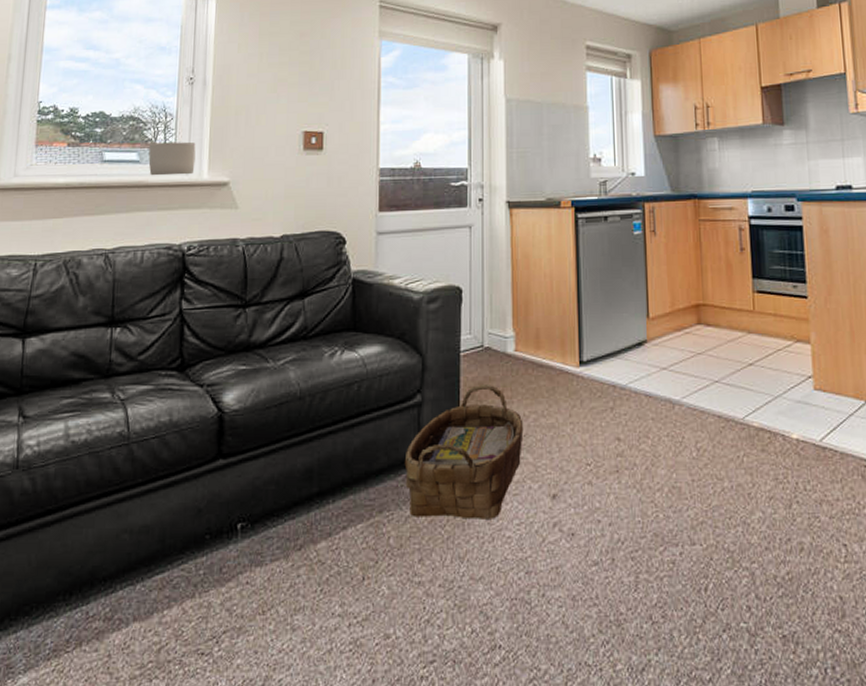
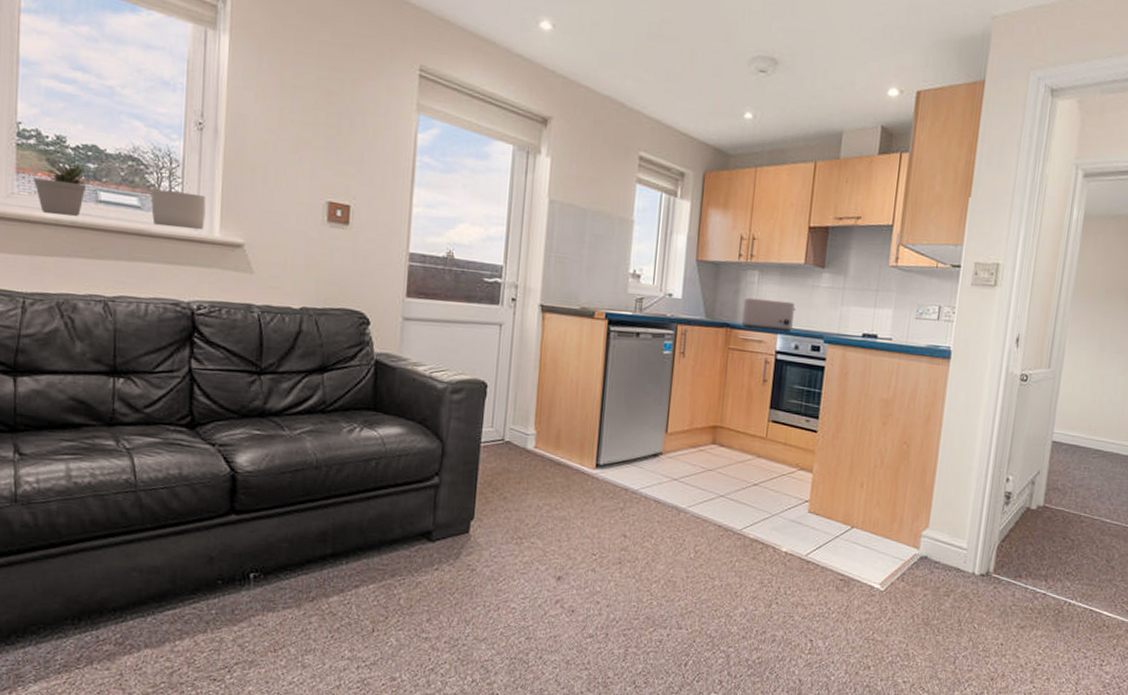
potted plant: none [49,128,97,180] -> present [33,161,90,217]
woven basket: present [404,385,524,520] -> none [418,475,537,592]
toaster: none [708,164,762,197] -> present [742,297,796,333]

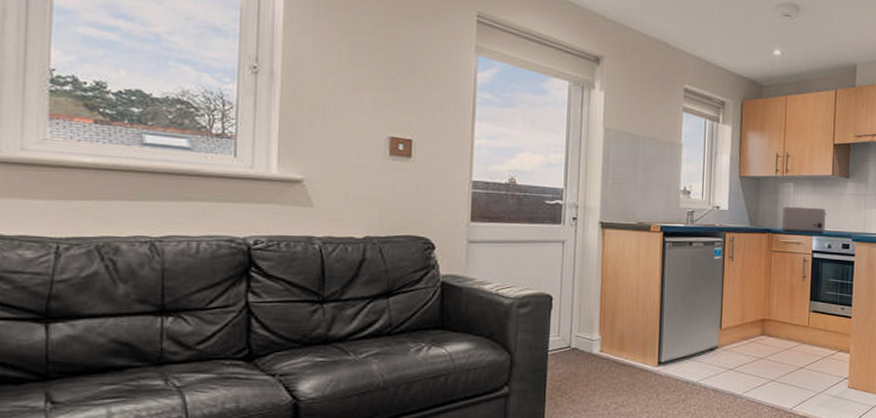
potted plant: present [33,161,90,217] -> none [69,106,134,161]
planter: present [151,189,206,230] -> none [202,130,262,168]

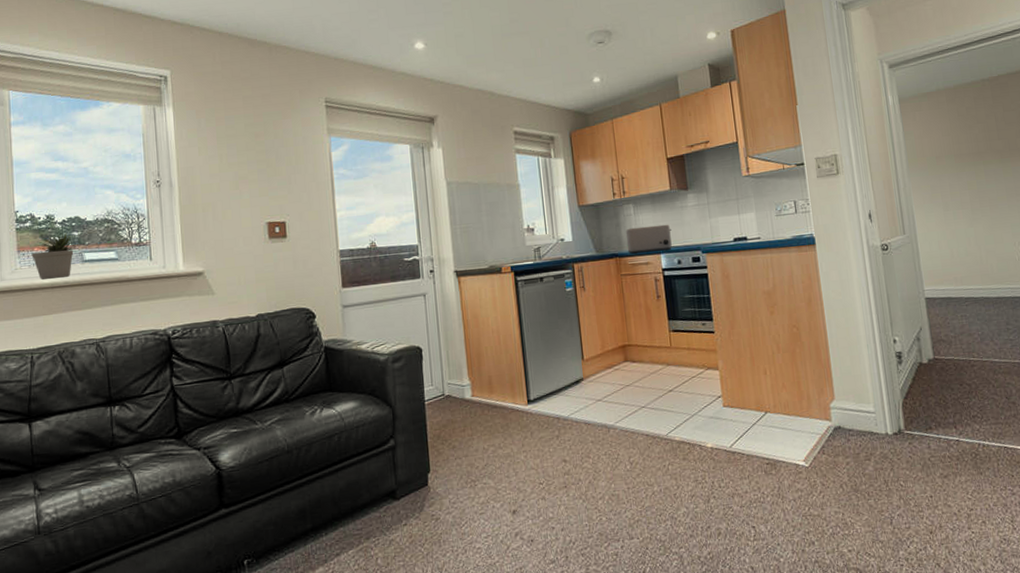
potted plant: none [69,106,134,161] -> present [31,232,76,281]

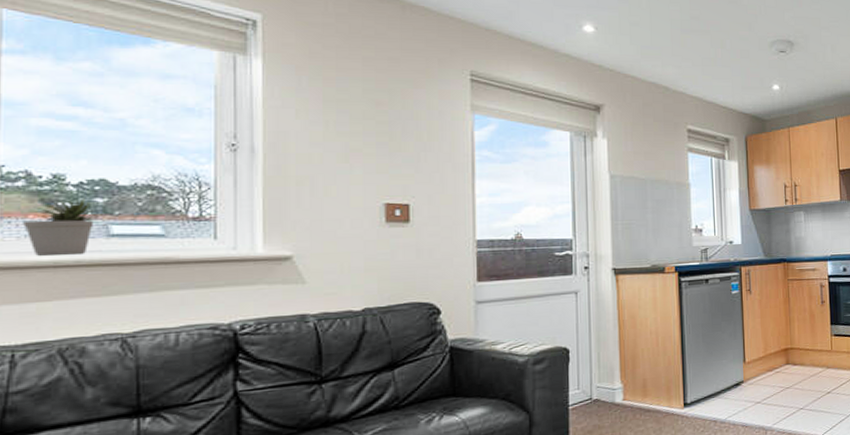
toaster: present [626,224,672,255] -> none [796,233,839,261]

